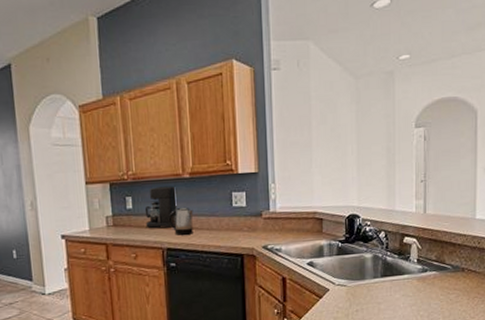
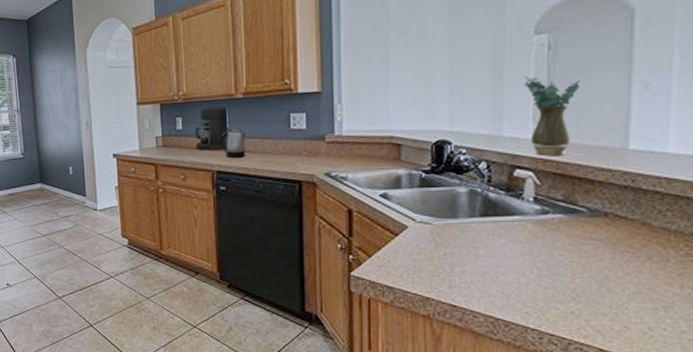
vase: none [409,161,445,226] -> present [524,76,579,156]

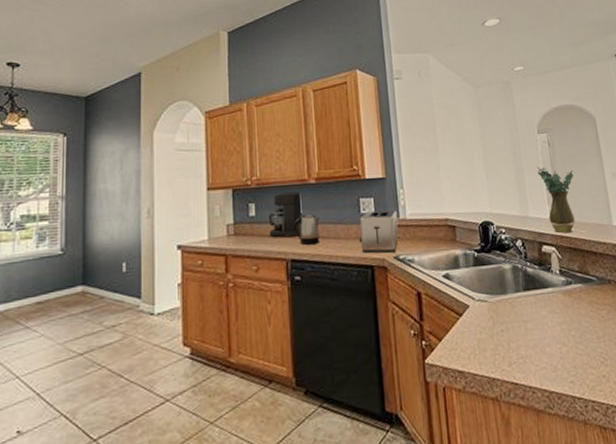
toaster: none [287,125,333,170] -> present [359,210,399,254]

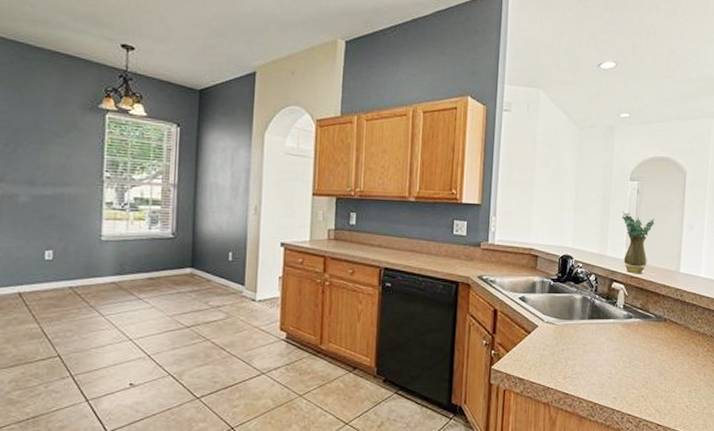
coffee maker: present [268,192,303,237] -> none [366,206,399,248]
kettle: present [293,214,320,245] -> none [389,229,415,257]
toaster: present [359,210,399,254] -> none [448,233,487,273]

